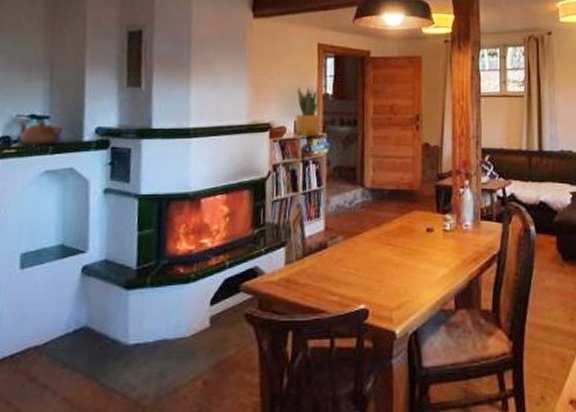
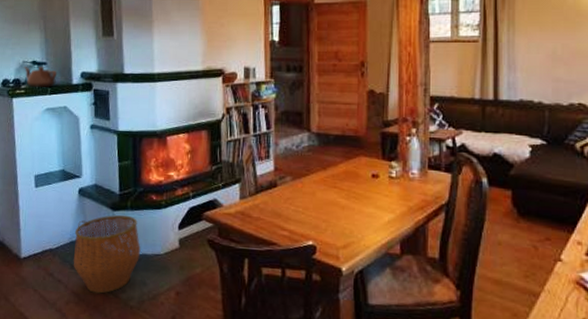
basket: none [67,294,161,396] -> present [73,214,141,294]
planter: present [295,86,320,137] -> none [244,33,268,83]

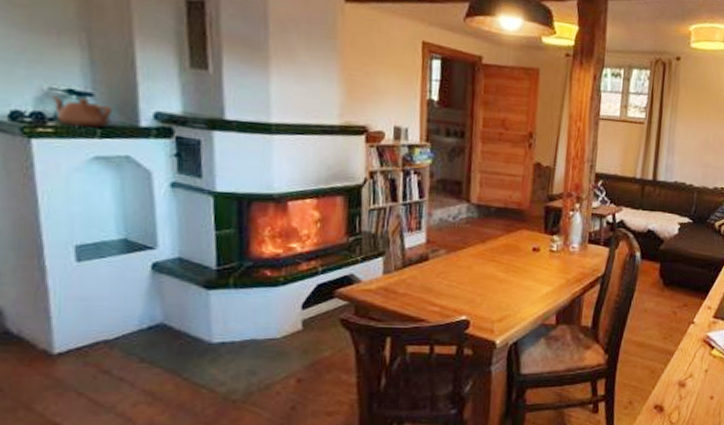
basket: present [73,214,141,294] -> none [143,294,249,389]

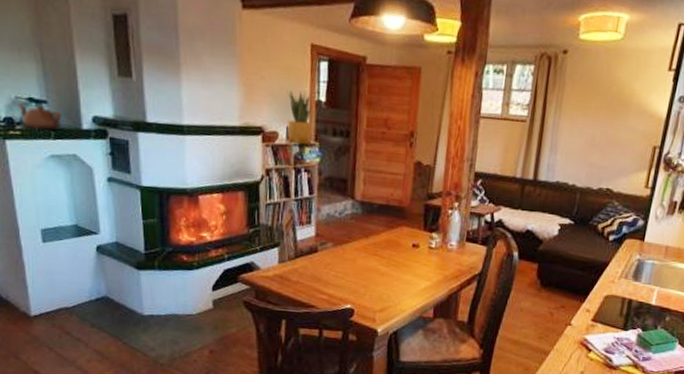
planter: none [395,88,424,146] -> present [287,90,313,145]

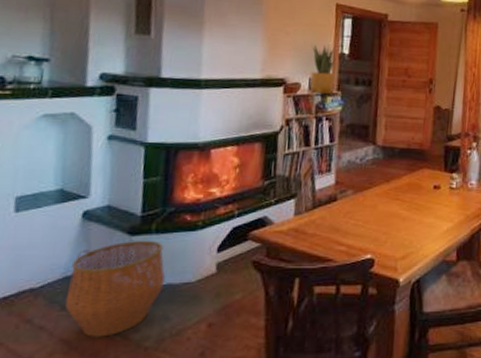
teapot: present [17,103,62,131] -> none [13,62,65,90]
basket: none [93,274,171,352] -> present [65,240,166,337]

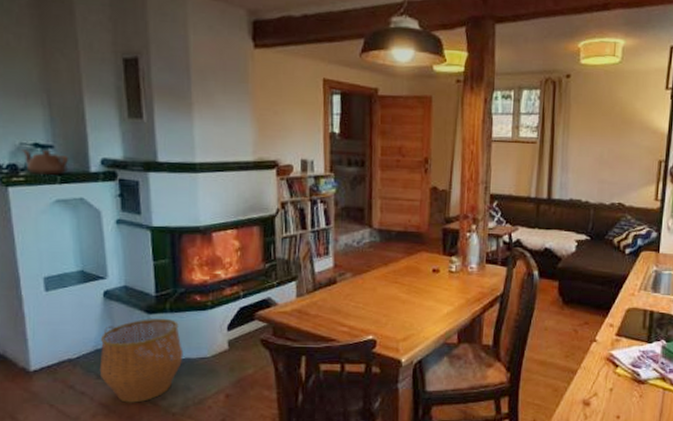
teapot: none [13,62,65,90] -> present [22,149,69,176]
planter: present [310,44,336,95] -> none [301,123,327,177]

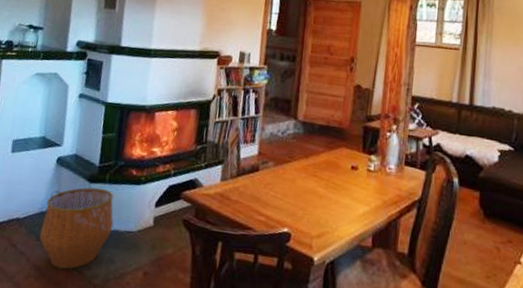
teapot: present [22,149,69,176] -> none [19,29,53,53]

